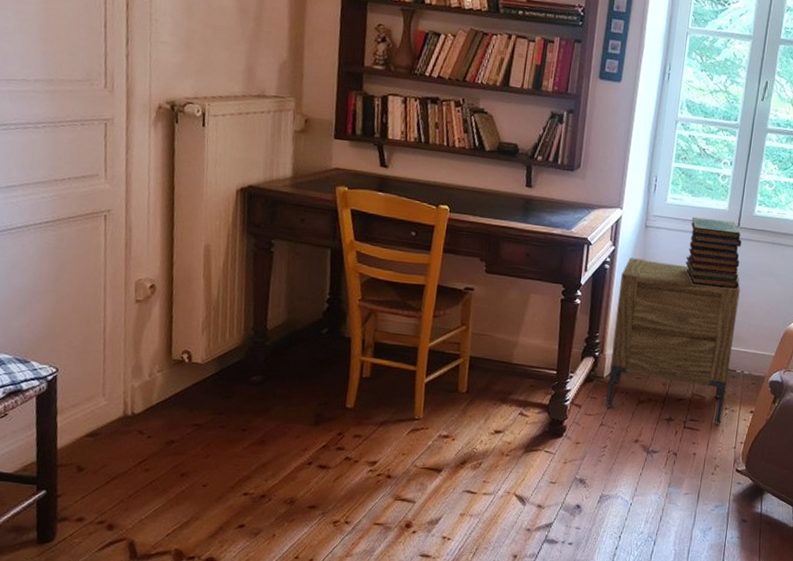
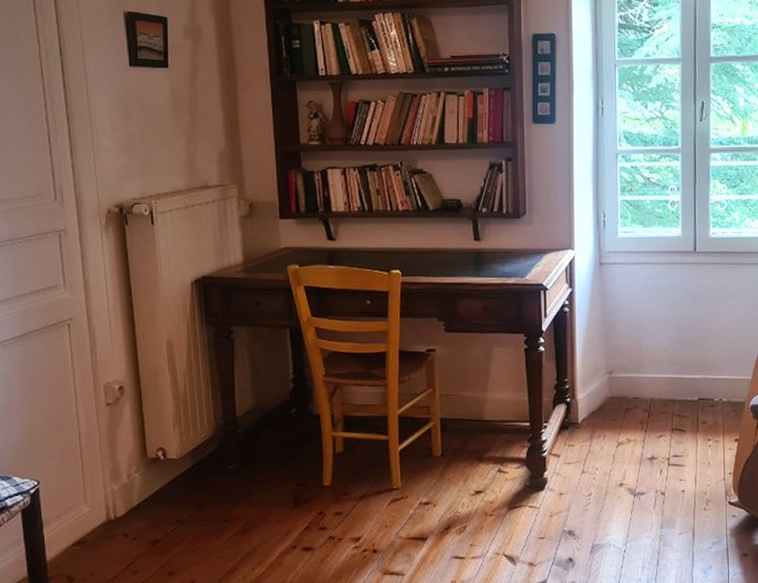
nightstand: present [606,257,741,425] -> none [582,297,707,458]
book stack: present [685,216,742,289] -> none [645,247,704,316]

